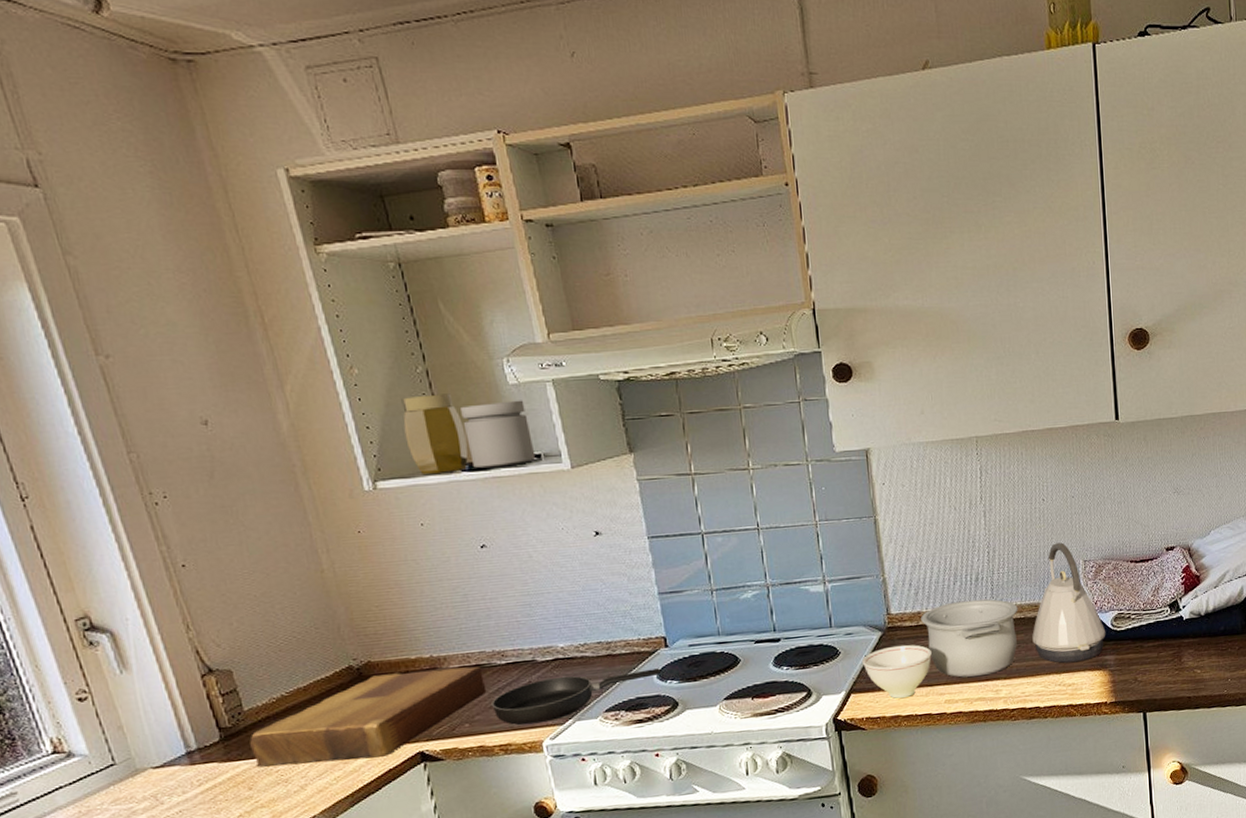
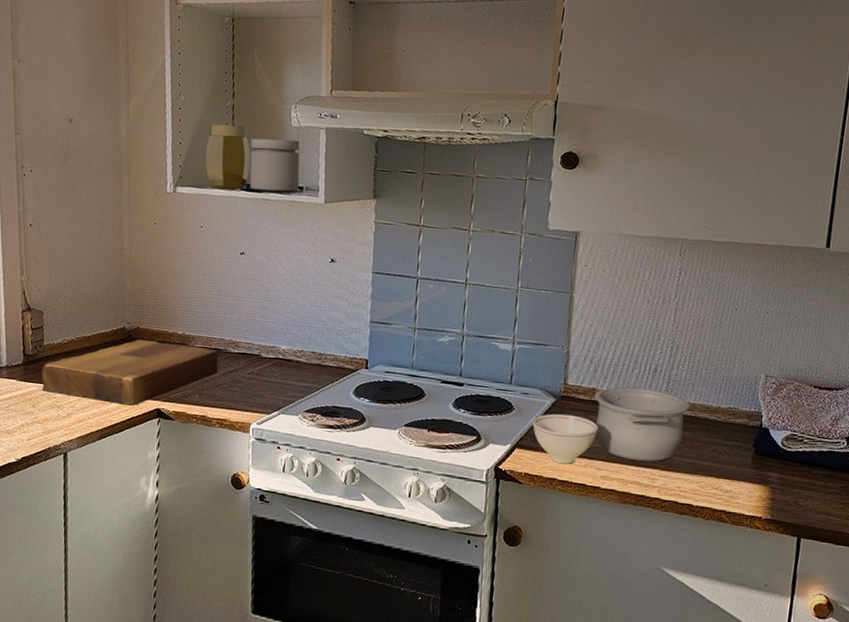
frying pan: present [491,668,662,725] -> none [219,372,358,408]
kettle: present [1032,542,1106,664] -> none [698,353,775,472]

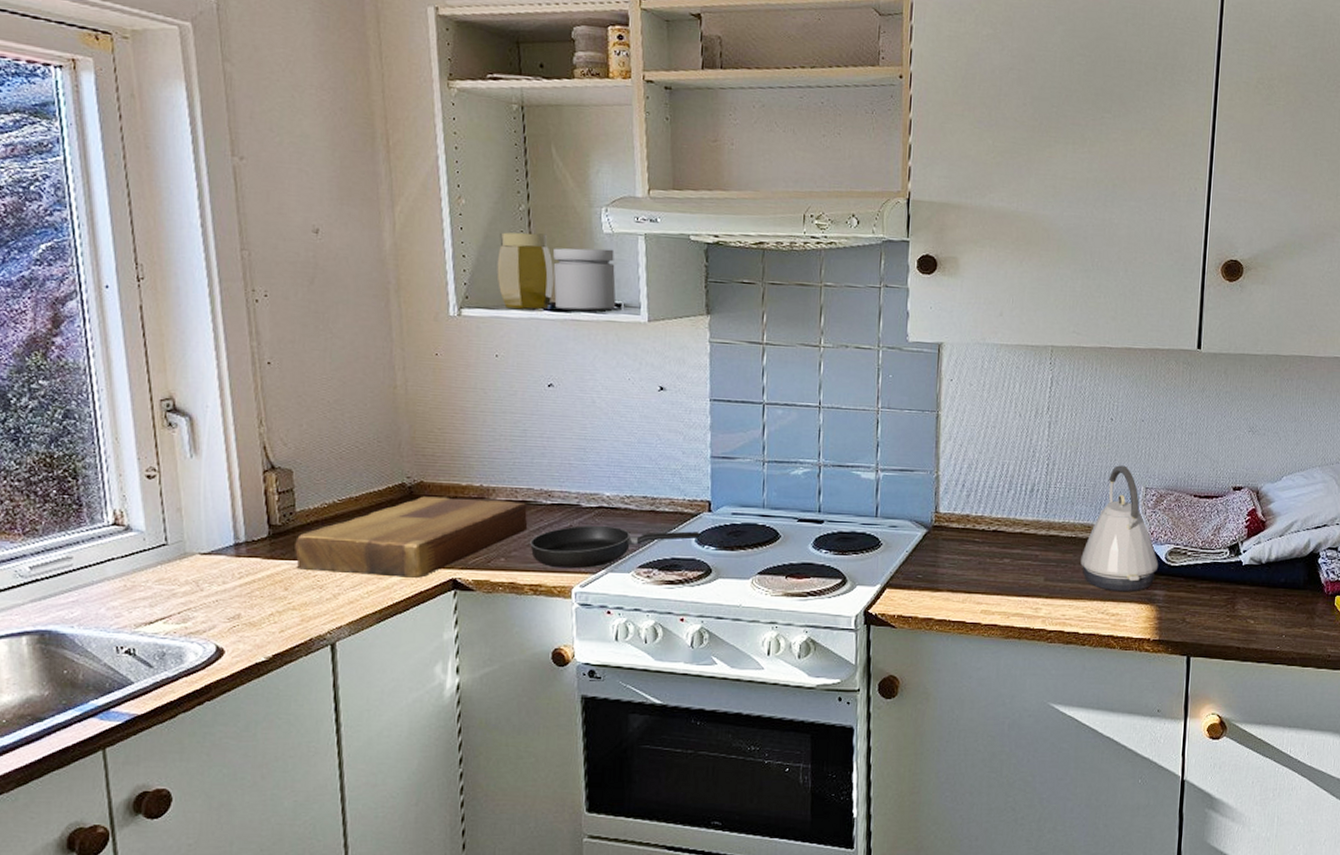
frying pan: none [219,372,358,408] -> present [530,525,701,569]
bowl: present [532,413,598,465] -> none [903,545,975,602]
cooking pot: present [594,386,690,462] -> none [969,510,1070,590]
kettle: none [698,353,775,472] -> present [1081,465,1159,592]

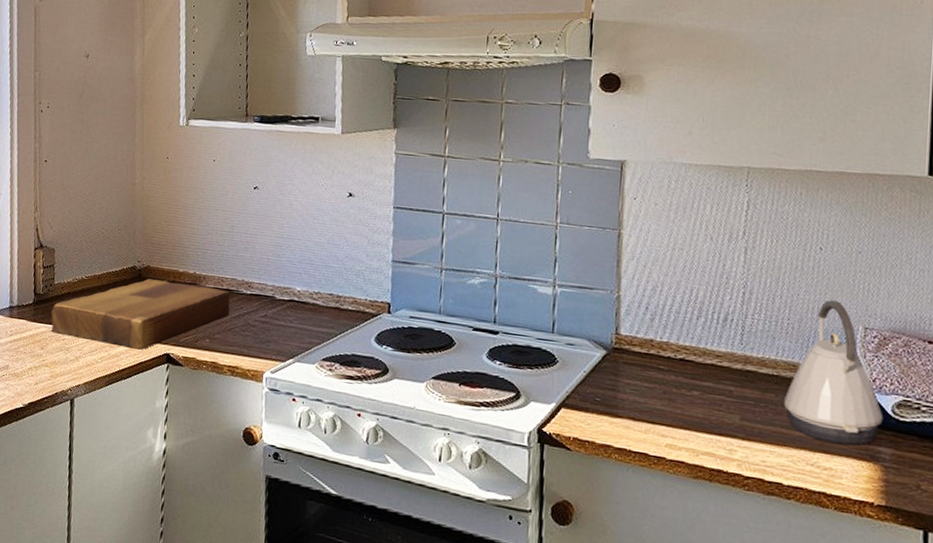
jar: present [497,232,554,309] -> none [218,55,265,121]
frying pan: present [530,525,701,569] -> none [231,316,380,355]
jar: present [553,248,616,312] -> none [263,68,316,124]

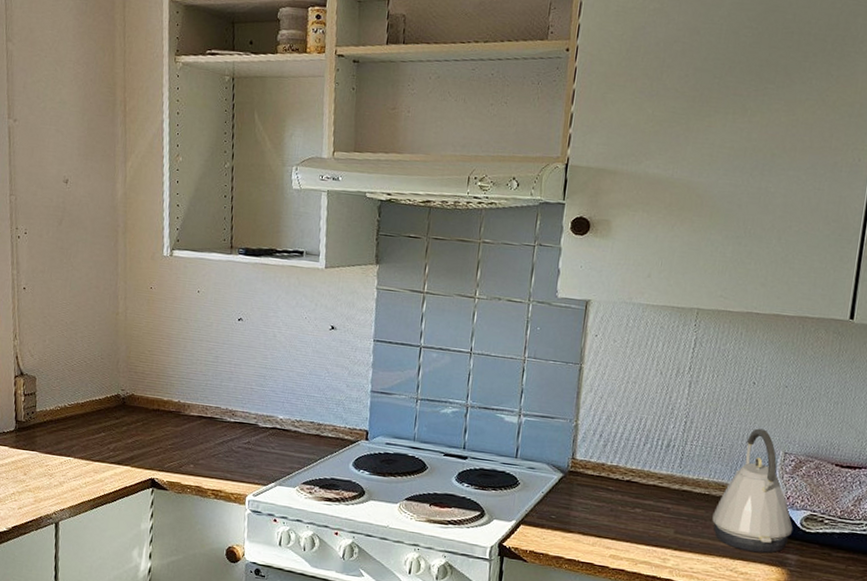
cutting board: present [50,278,231,350] -> none [33,406,215,475]

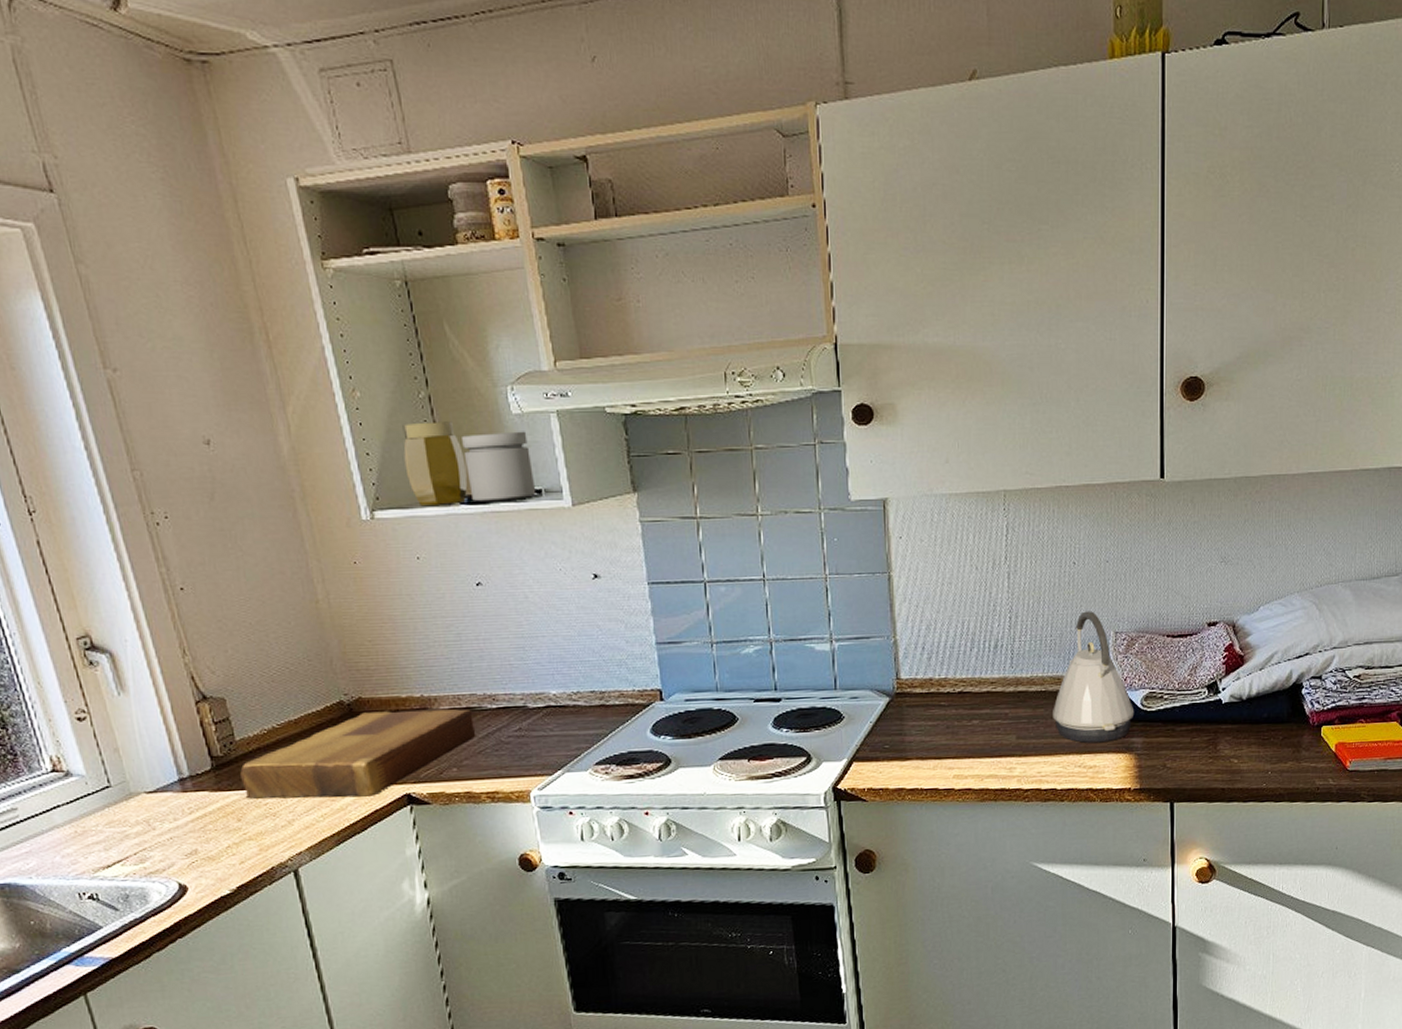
cutting board: none [33,406,215,475] -> present [240,709,476,800]
jar: none [203,186,250,253] -> present [402,421,468,505]
jar: none [248,200,301,257] -> present [462,431,537,502]

